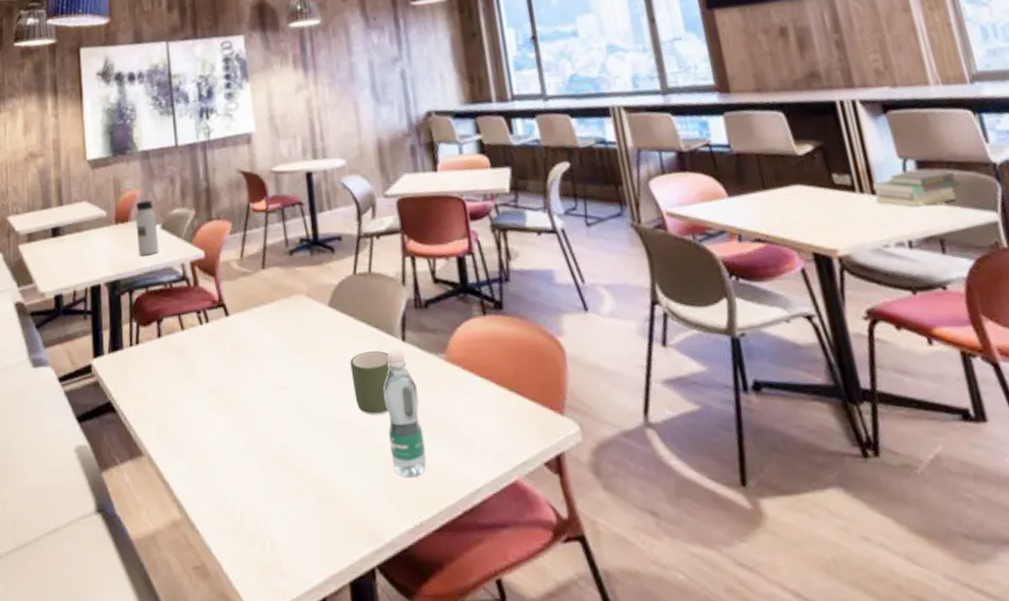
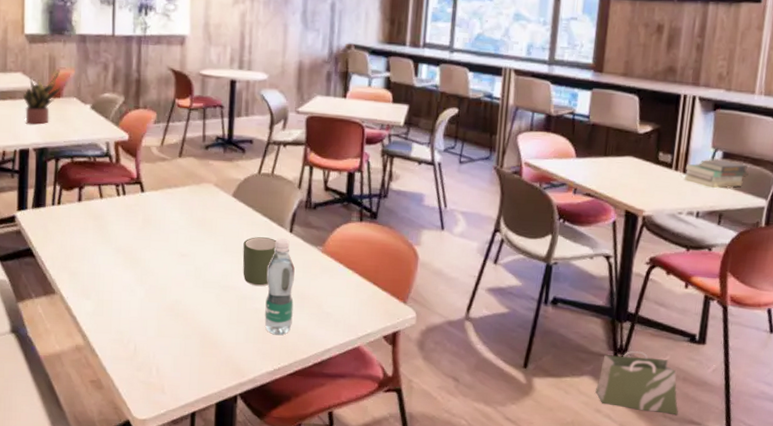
potted plant: none [89,191,128,256] -> present [22,69,61,125]
water bottle: present [135,200,159,256] -> none [67,81,88,131]
grocery bag: none [848,442,986,534] -> present [596,350,678,416]

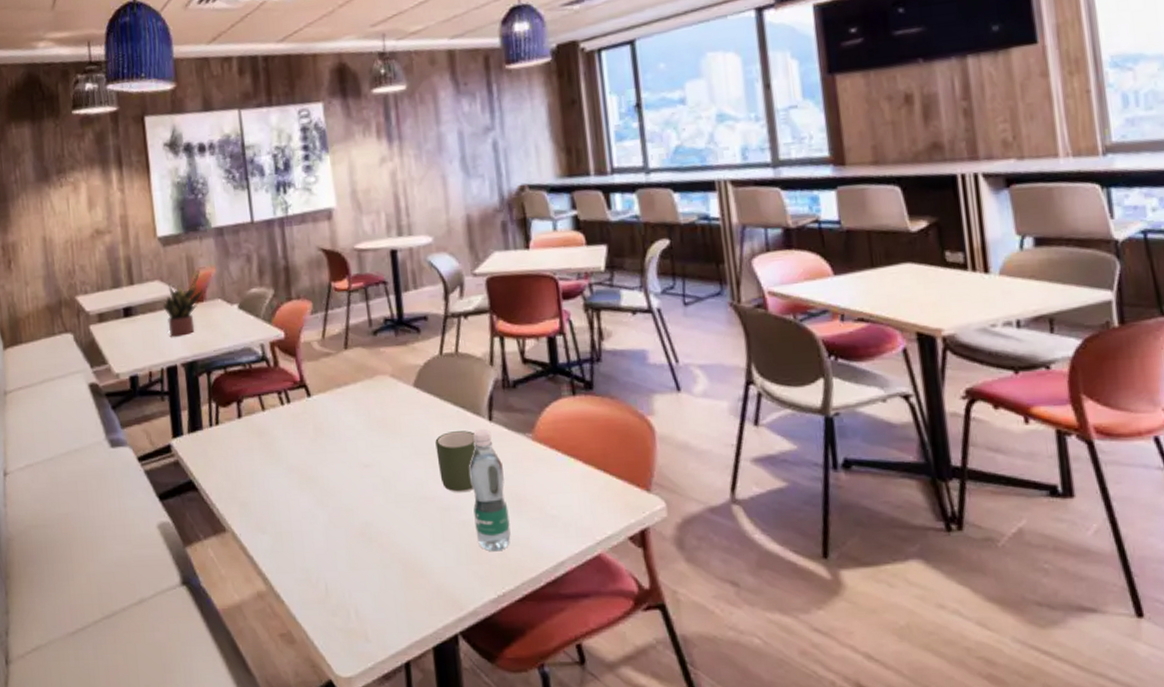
grocery bag: present [596,350,678,416] -> none [930,516,1058,601]
books: present [684,160,747,189] -> none [985,247,1074,287]

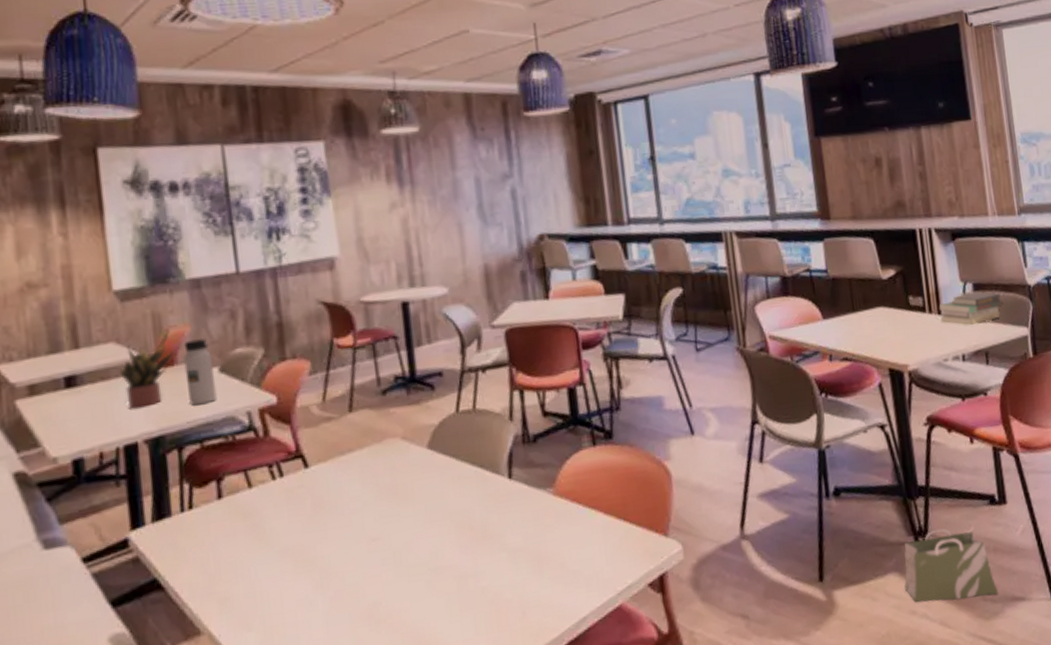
water bottle: none [210,279,237,337] -> present [183,339,217,406]
mug: present [435,431,476,493] -> none [451,491,495,558]
bottle: present [468,429,511,552] -> none [487,488,532,617]
grocery bag: none [930,516,1058,601] -> present [904,528,998,602]
books: none [985,247,1074,287] -> present [939,292,1002,326]

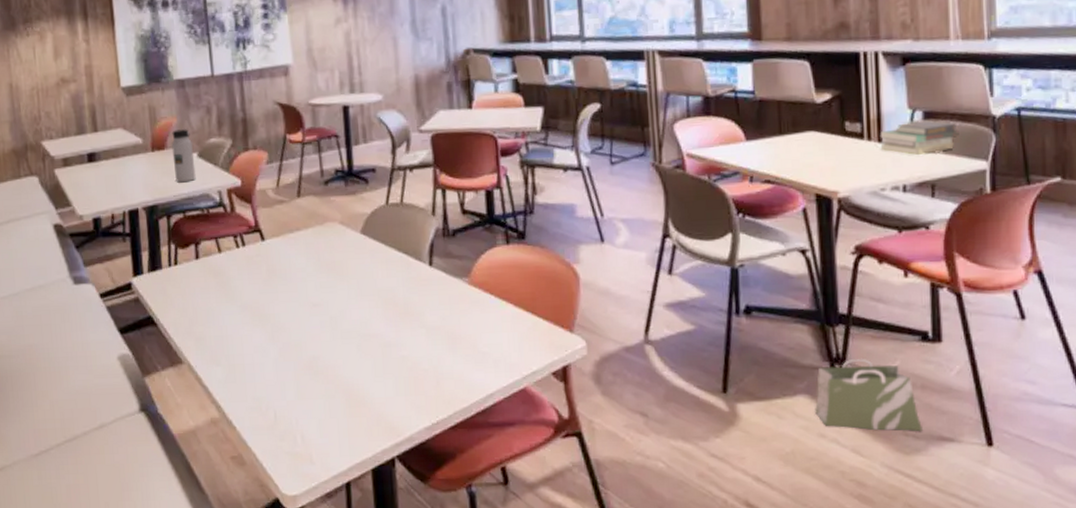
potted plant: present [119,329,173,409] -> none [125,120,164,182]

